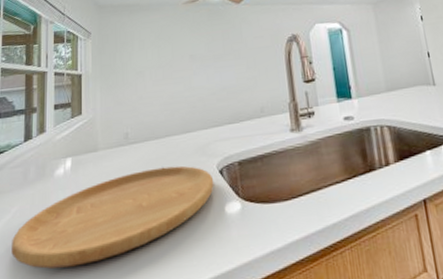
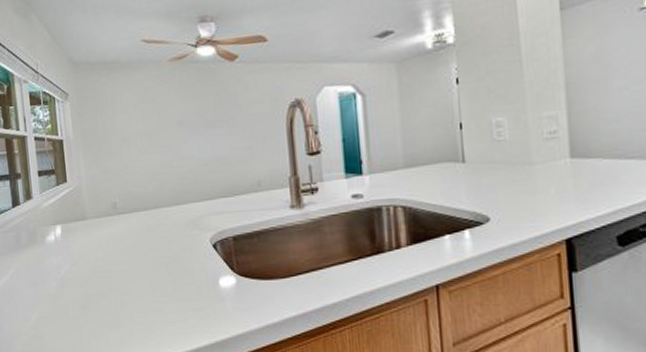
cutting board: present [11,165,214,269] -> none [12,238,208,326]

